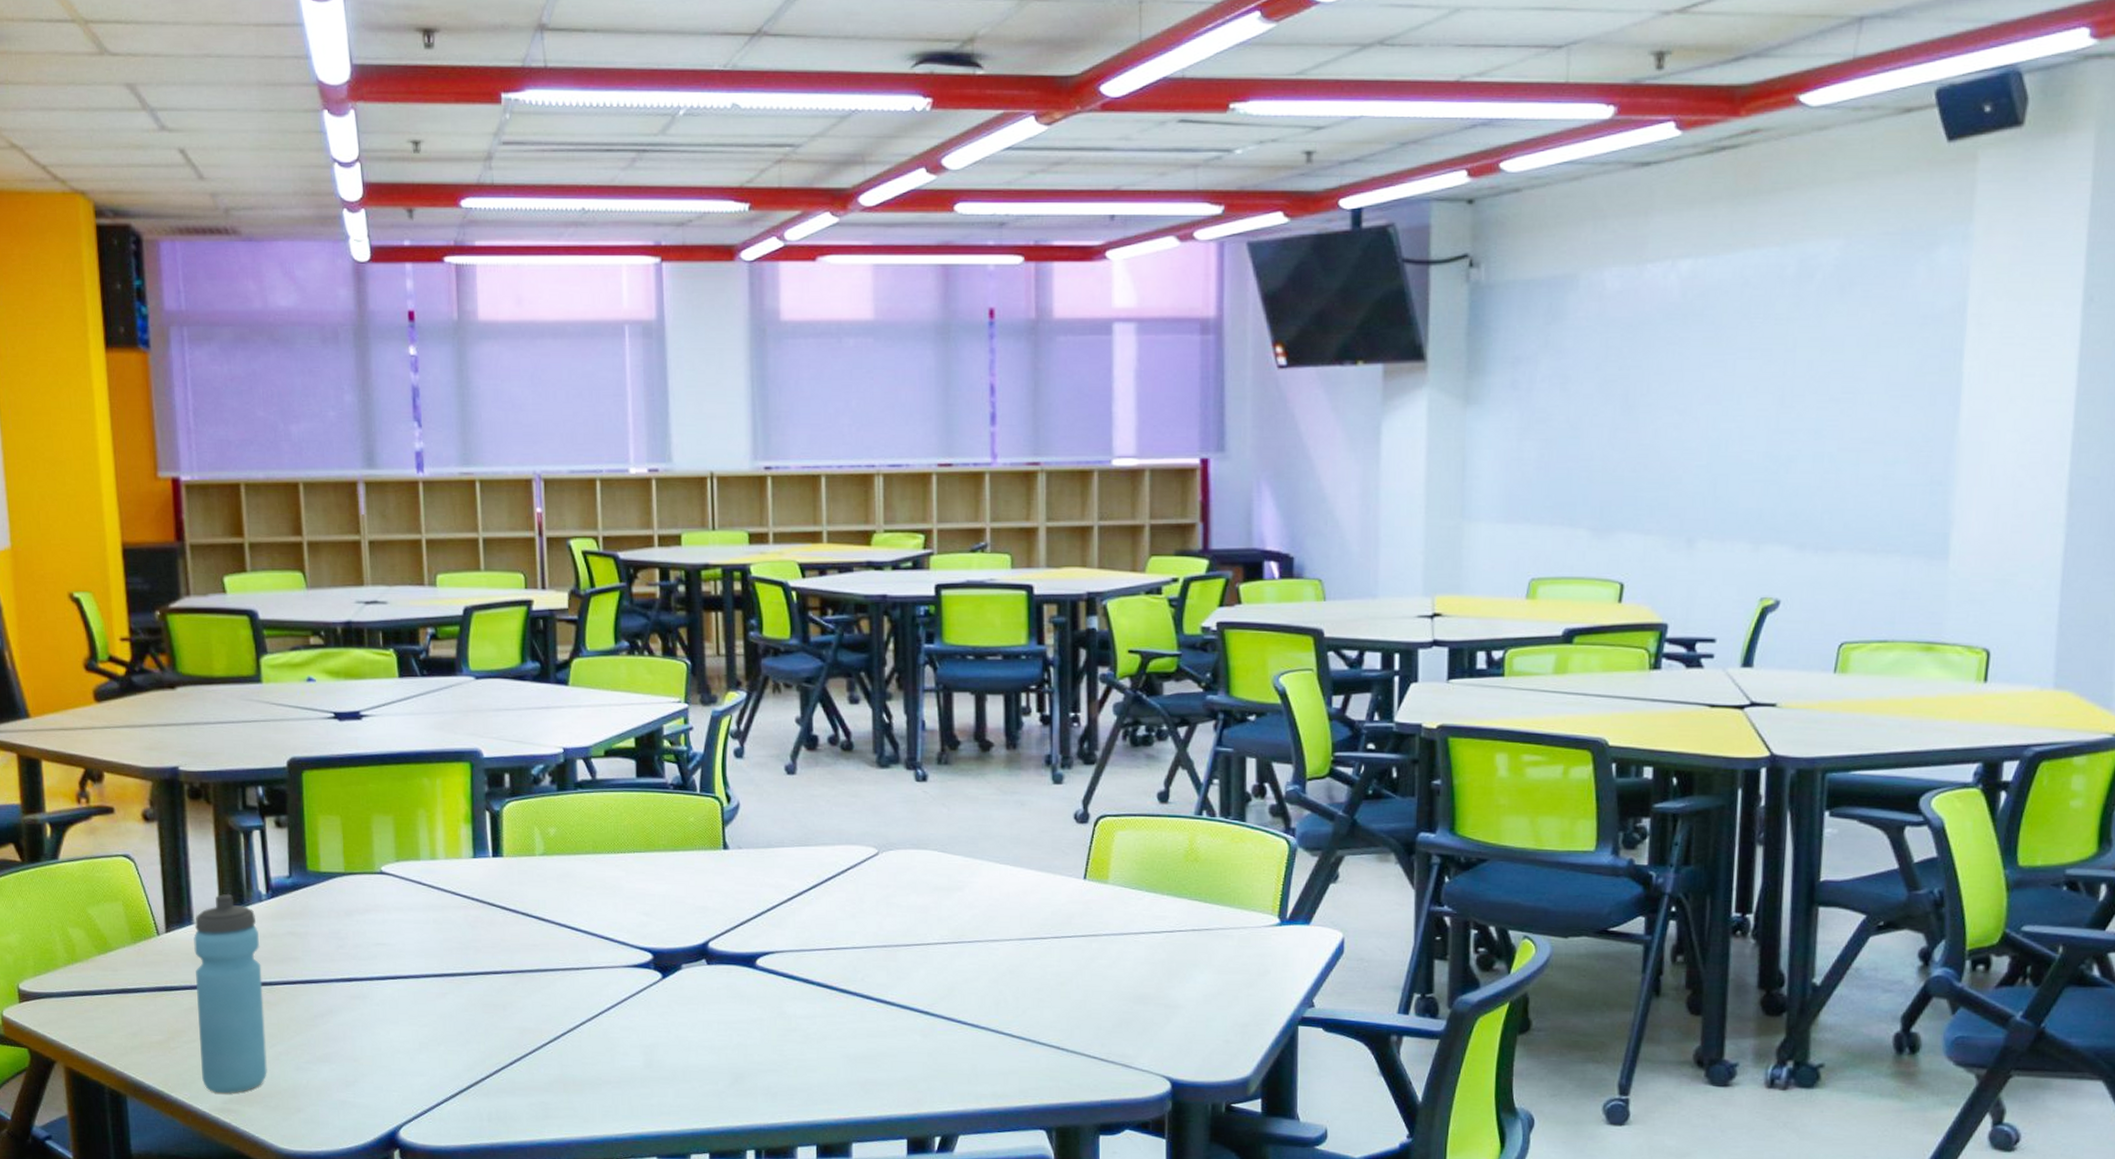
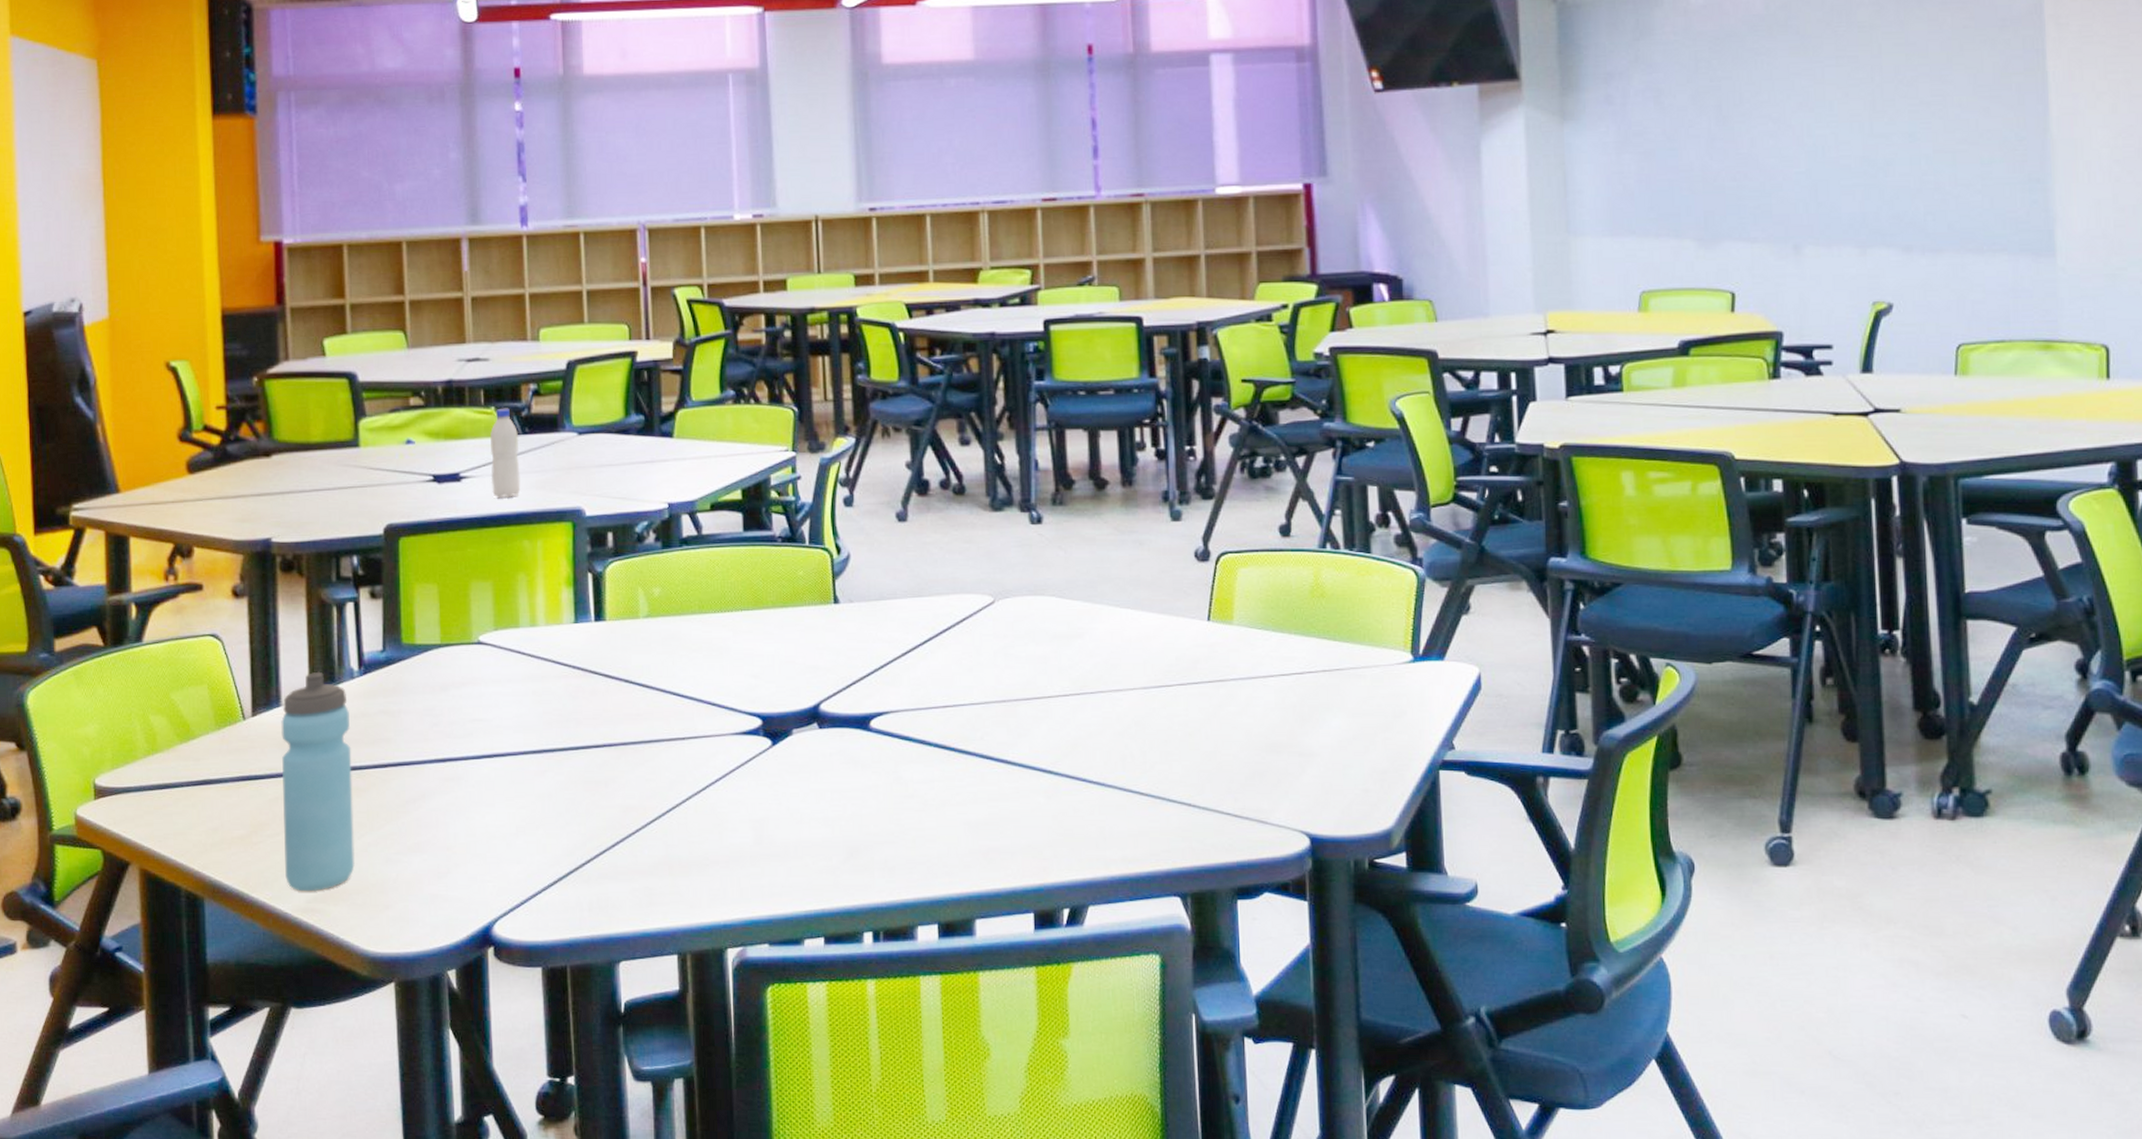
water bottle: none [389,650,420,738] -> present [490,408,521,499]

